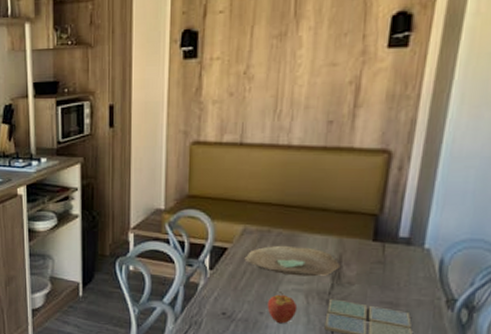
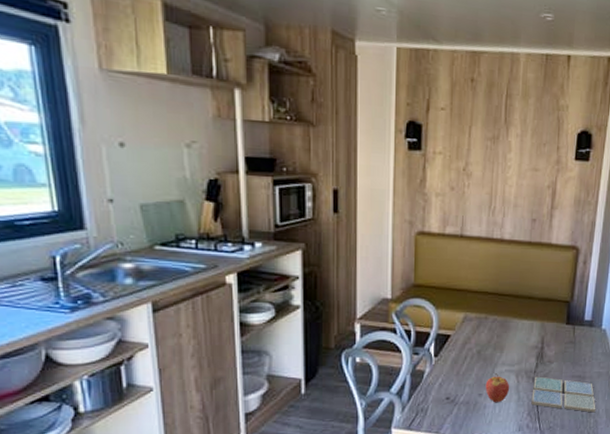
decorative bowl: present [244,245,341,277] -> none [465,330,543,358]

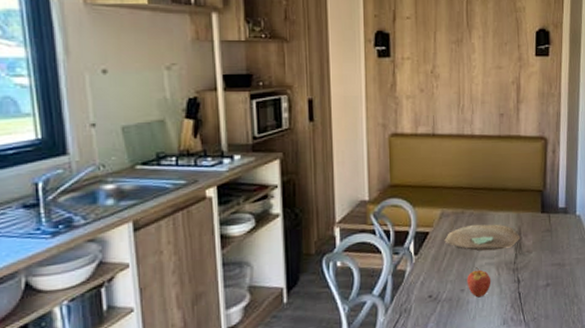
decorative bowl: none [465,330,543,358] -> present [444,224,520,251]
drink coaster: present [531,376,596,413] -> none [513,267,578,300]

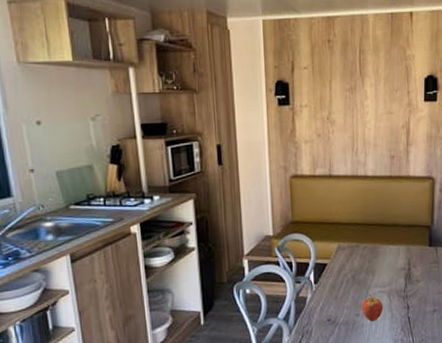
decorative bowl: present [444,224,520,251] -> none [341,256,410,281]

